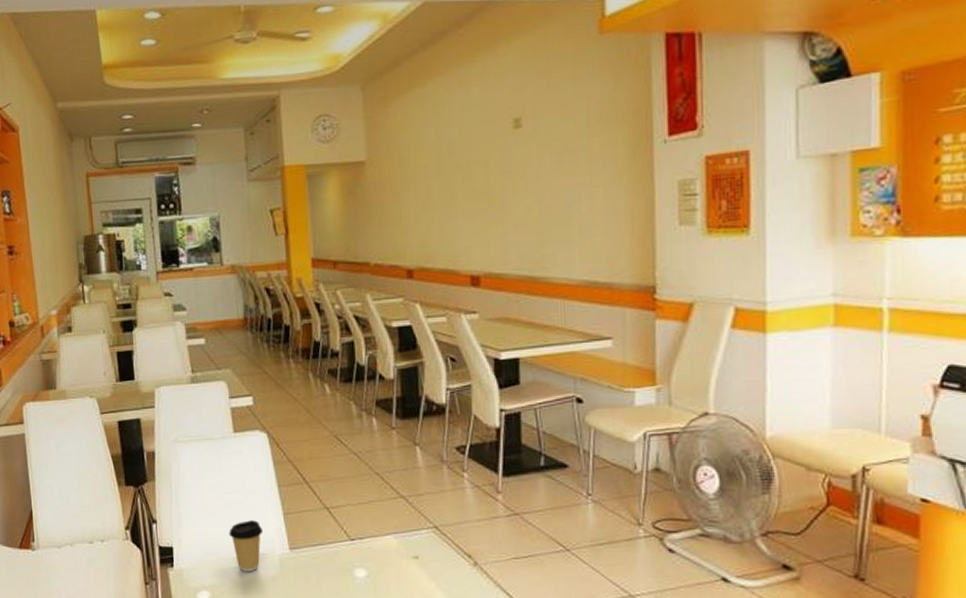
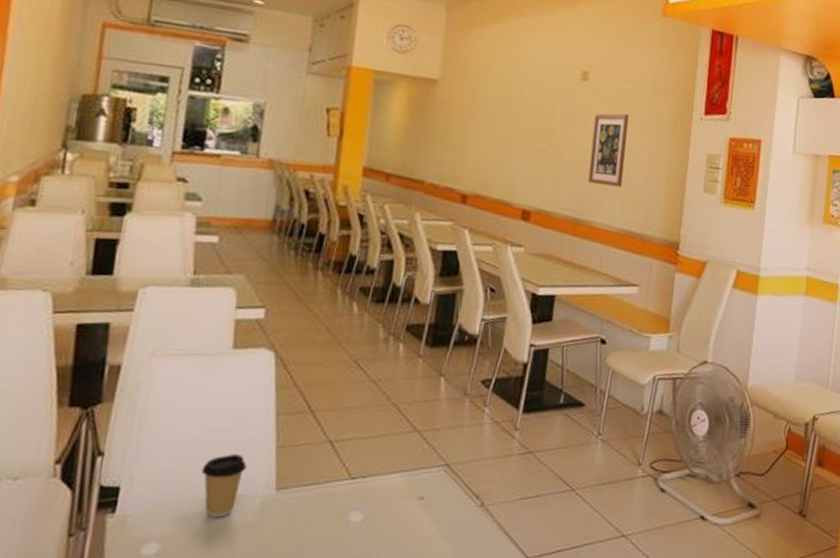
wall art: none [535,154,577,237] -> present [588,113,629,187]

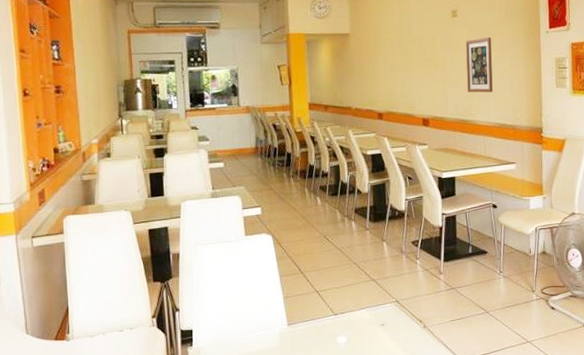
coffee cup: present [201,454,247,518] -> none [239,304,266,346]

